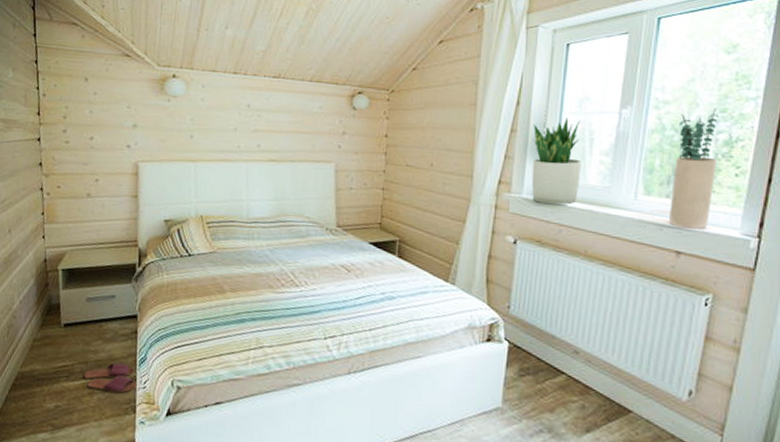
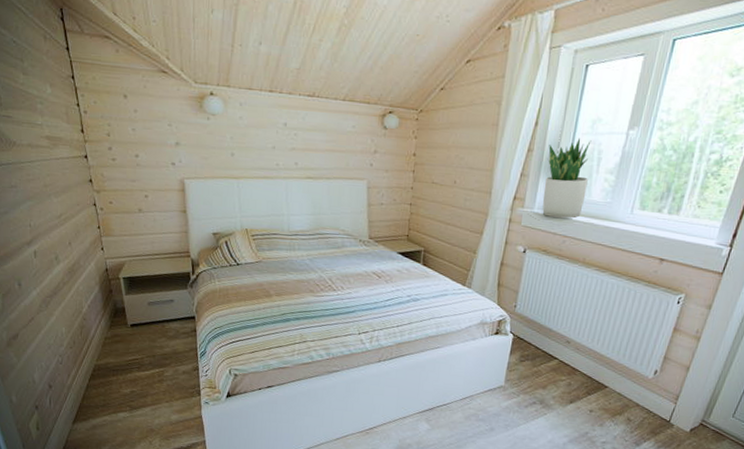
slippers: present [84,363,137,393] -> none [153,356,200,380]
vase: present [669,108,719,229] -> none [658,130,715,240]

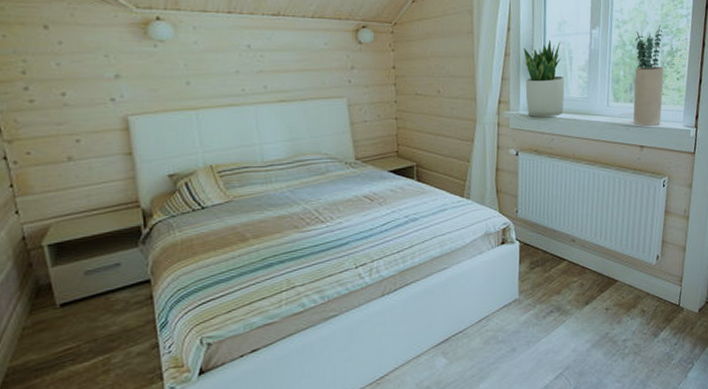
vase: none [658,130,715,240] -> present [633,25,664,126]

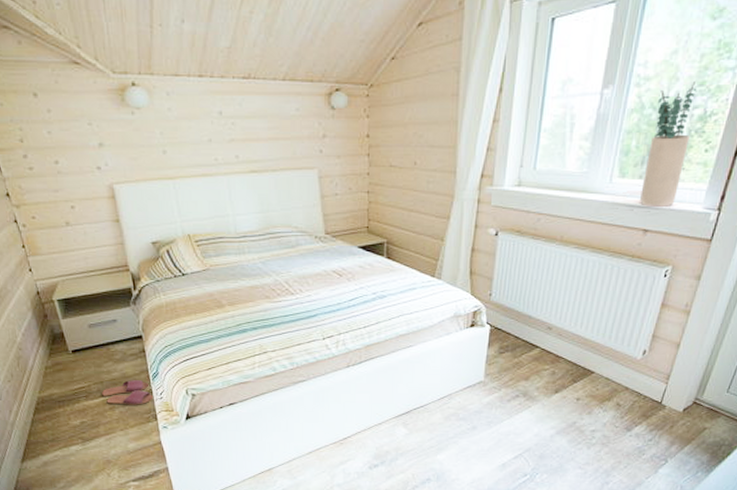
slippers: none [95,332,161,366] -> present [102,379,154,405]
planter: present [523,40,565,118] -> none [513,102,563,195]

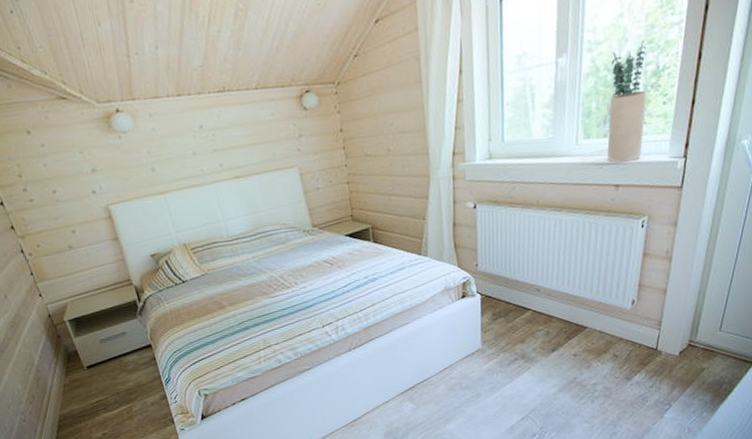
slippers: present [102,379,154,405] -> none [119,386,169,413]

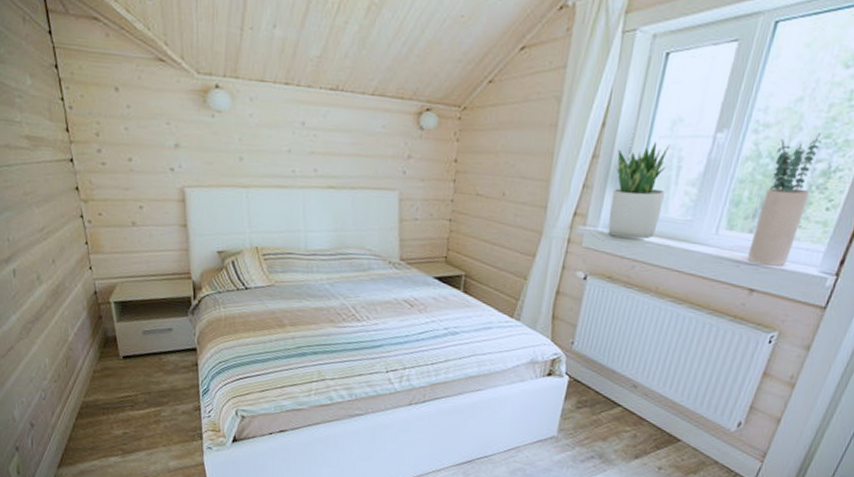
planter: none [478,77,527,166] -> present [608,142,670,240]

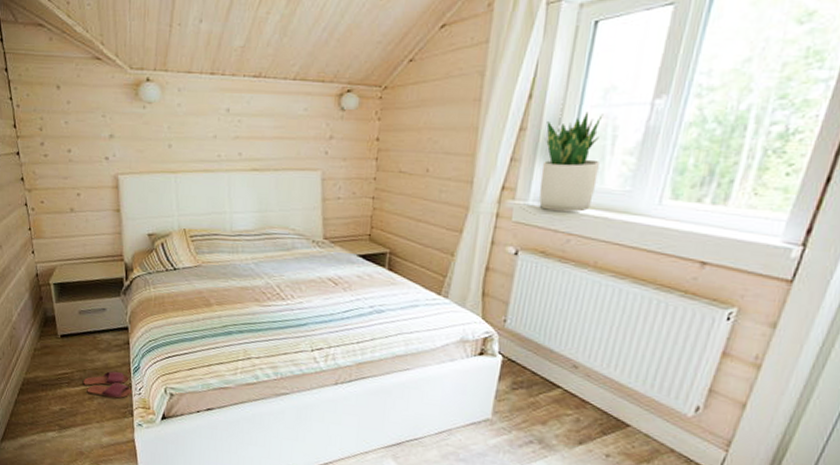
slippers: none [148,393,202,422] -> present [83,371,133,399]
vase: present [747,133,822,267] -> none [697,94,777,237]

